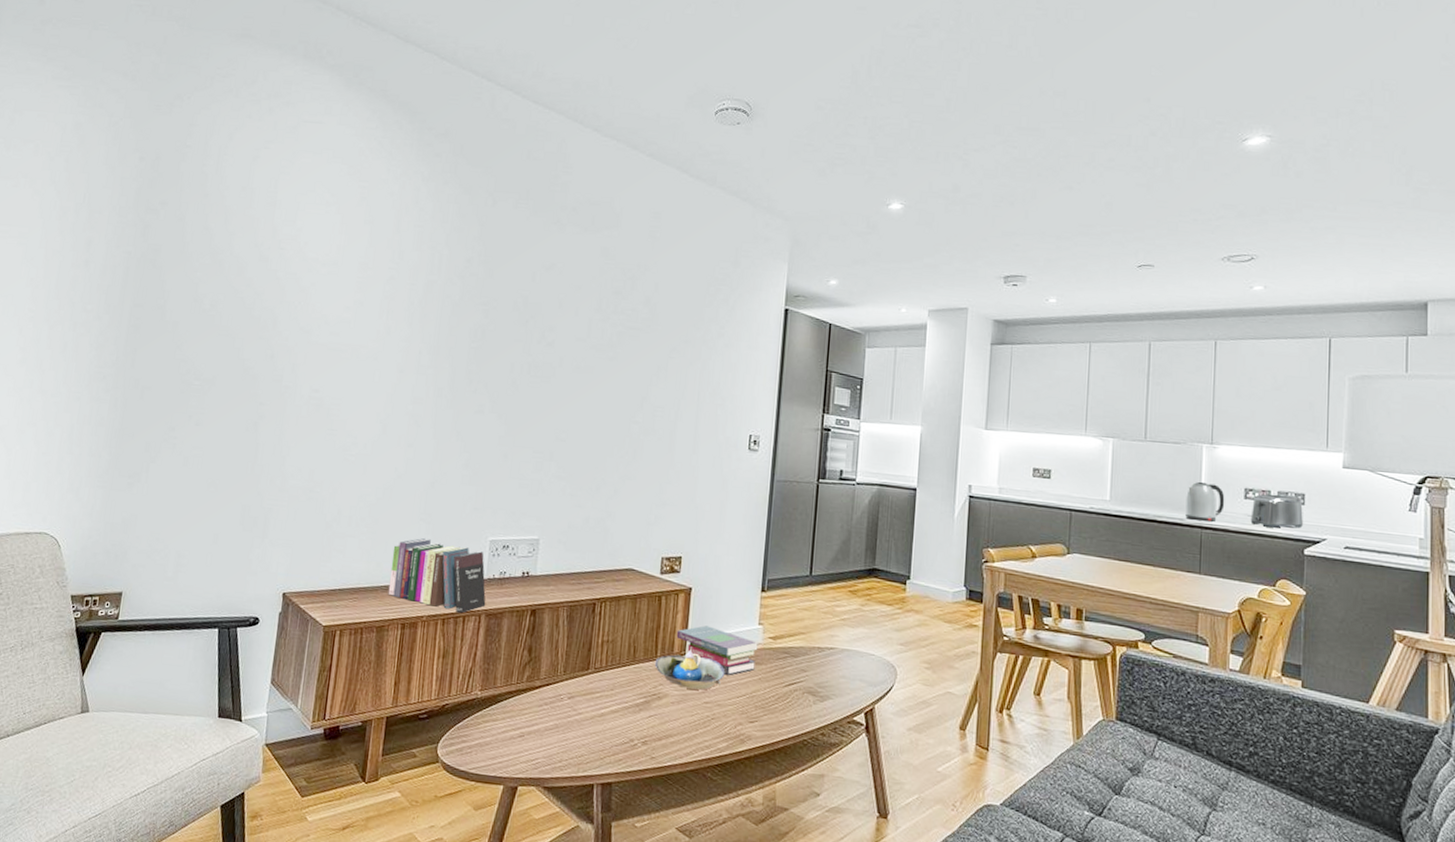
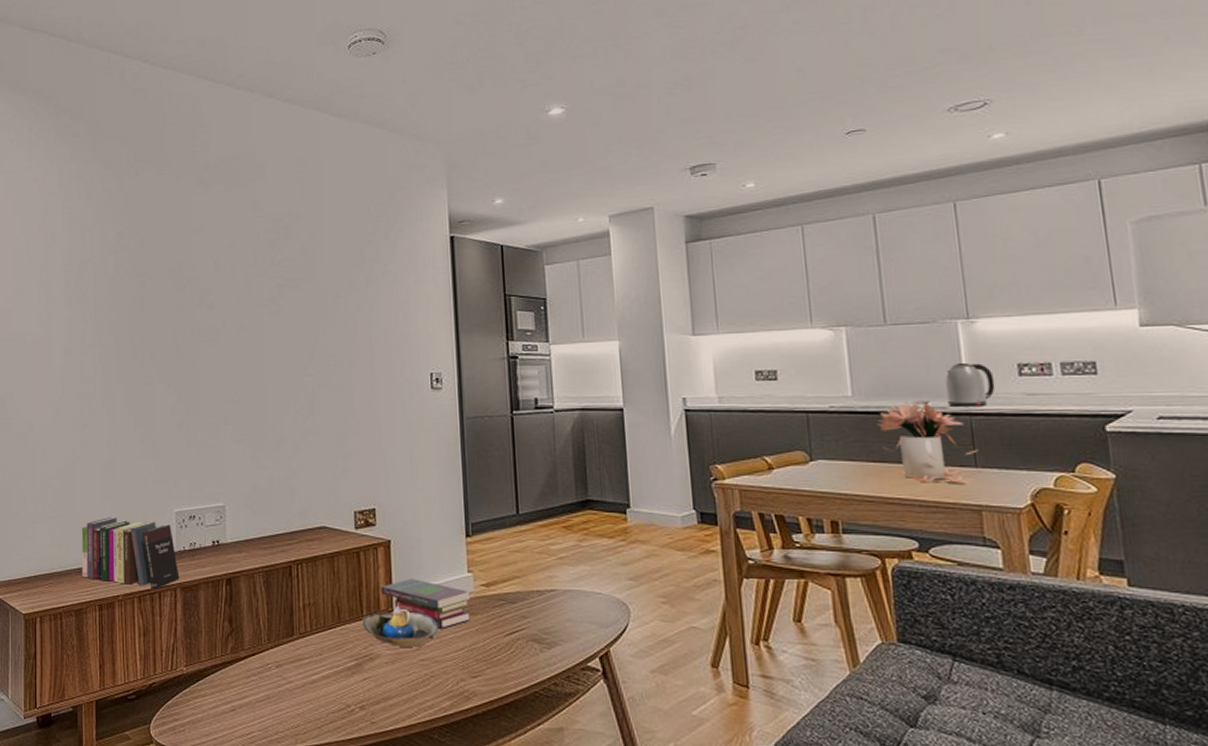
bouquet: none [1126,508,1204,588] -> present [877,399,979,485]
toaster: present [1250,494,1303,529] -> none [1030,365,1099,405]

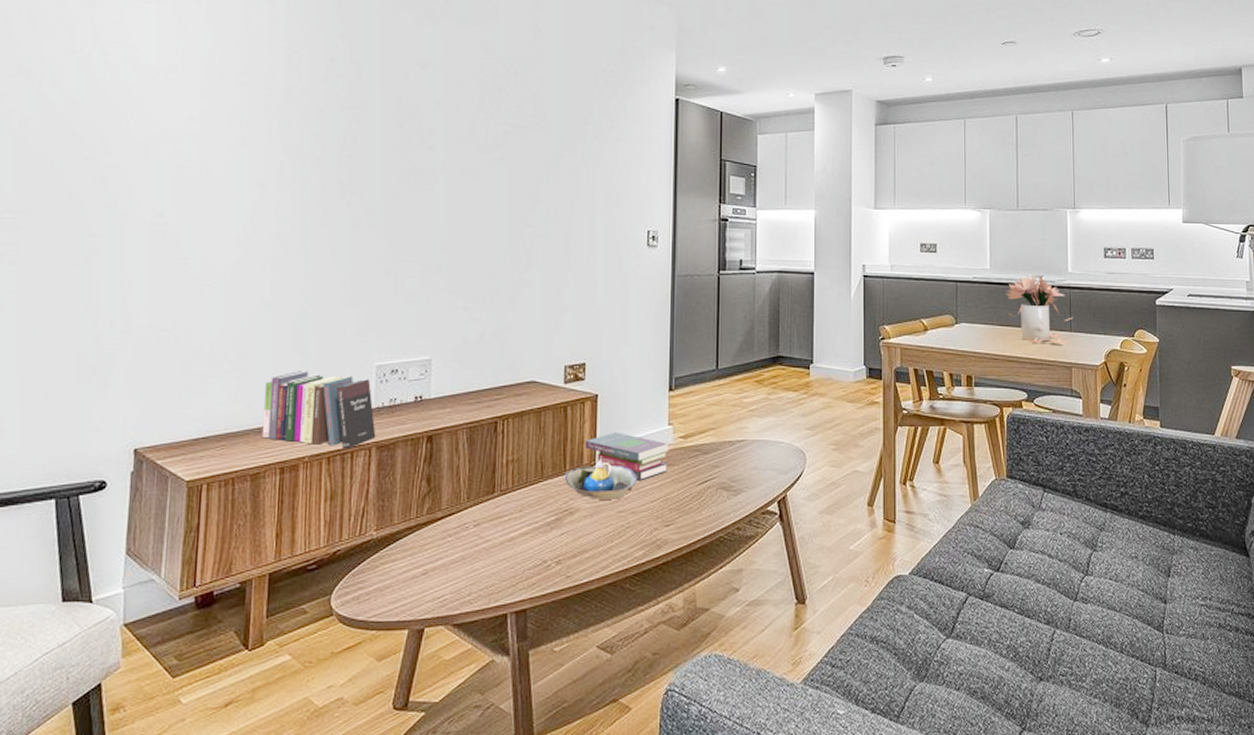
kettle: present [945,362,996,408] -> none [1055,244,1088,282]

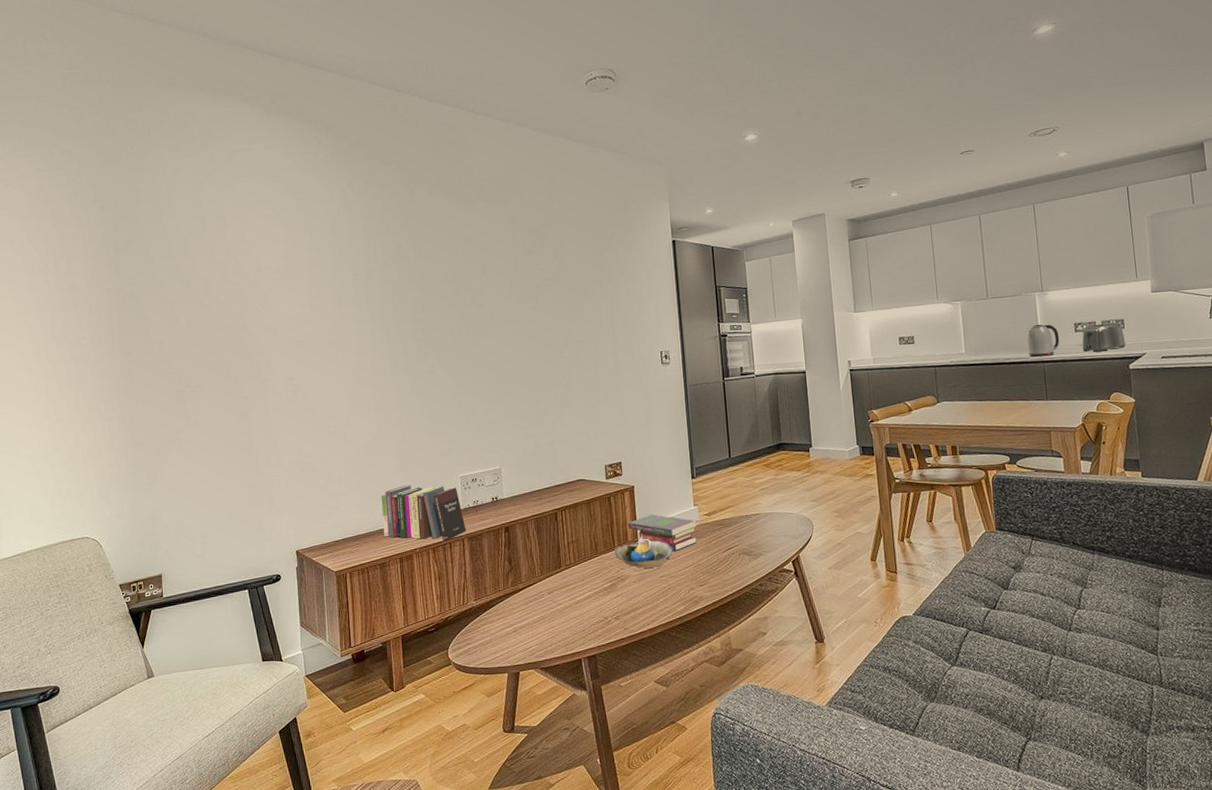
bouquet: present [1006,274,1074,346] -> none [982,353,1049,414]
kettle: none [1055,244,1088,282] -> present [1027,324,1060,357]
toaster: none [1110,251,1153,282] -> present [1082,322,1125,352]

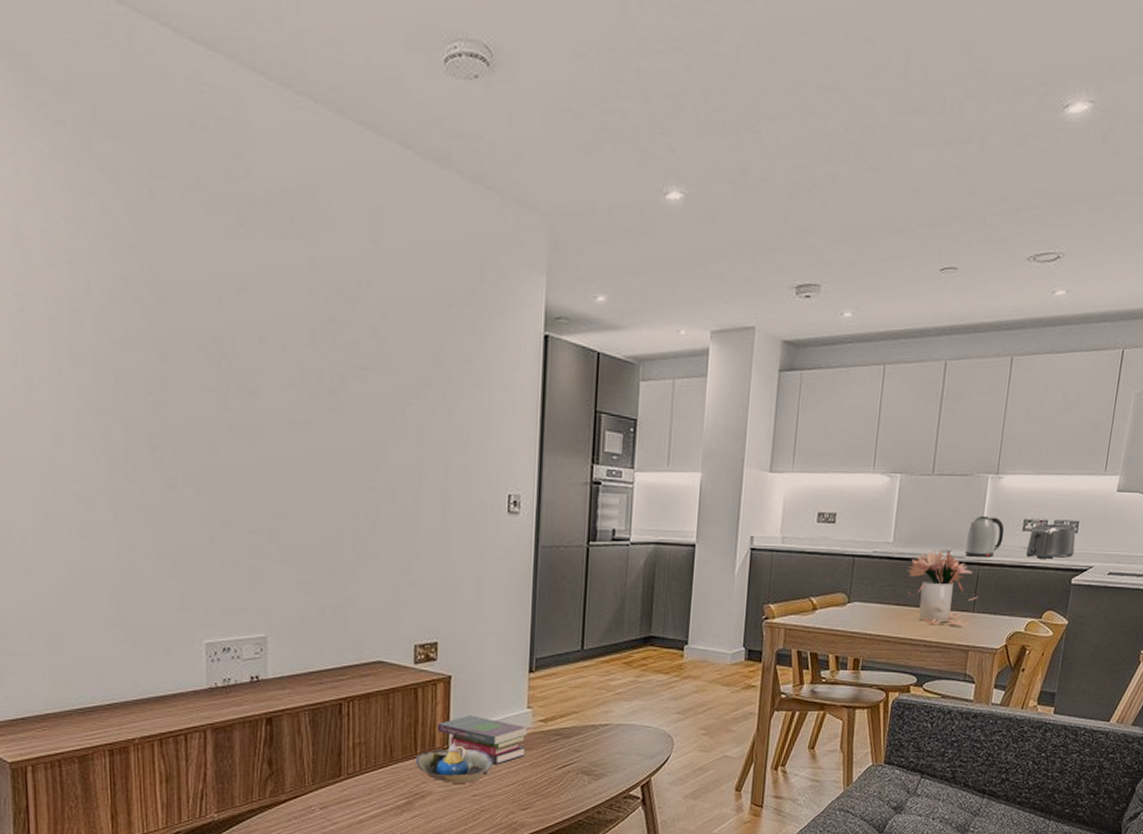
books: present [381,485,467,541] -> none [83,649,211,731]
bouquet: none [982,353,1049,414] -> present [907,548,979,628]

